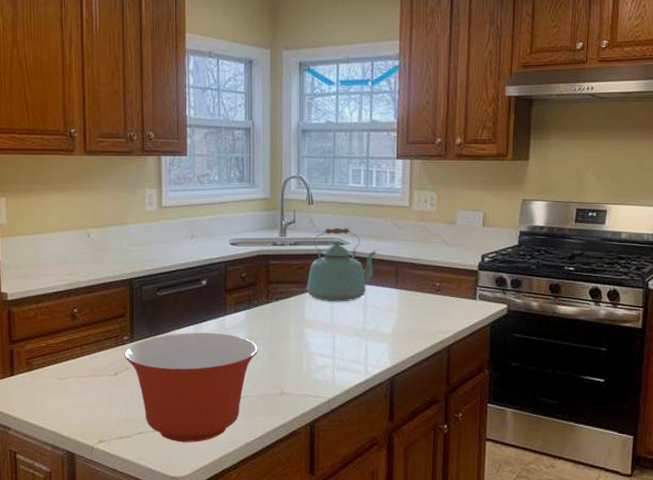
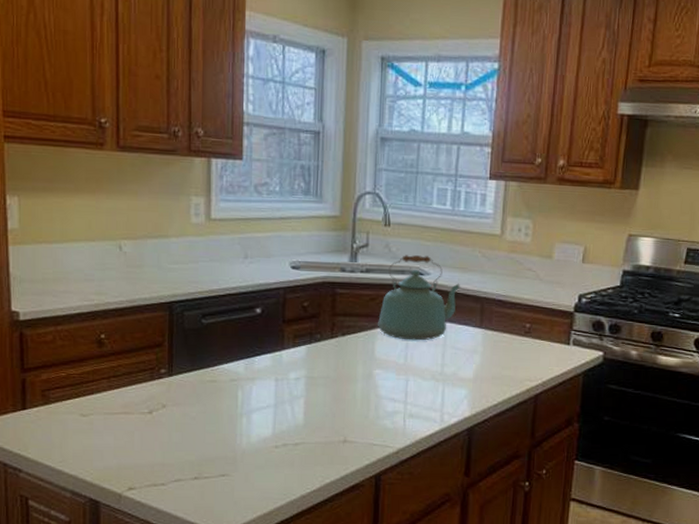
mixing bowl: present [124,333,258,442] -> none [161,368,319,493]

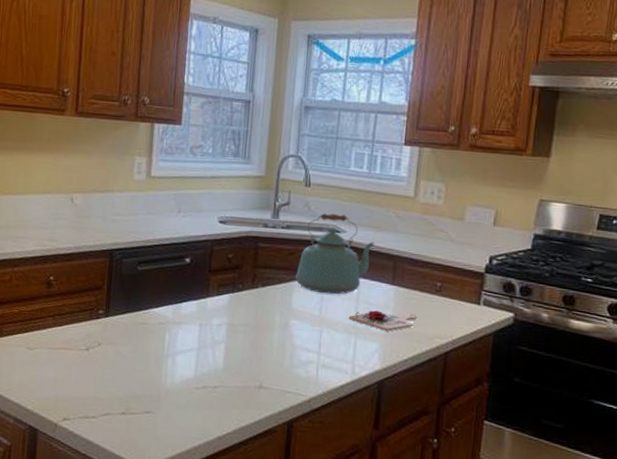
cutting board: none [436,355,507,376] -> present [349,310,418,331]

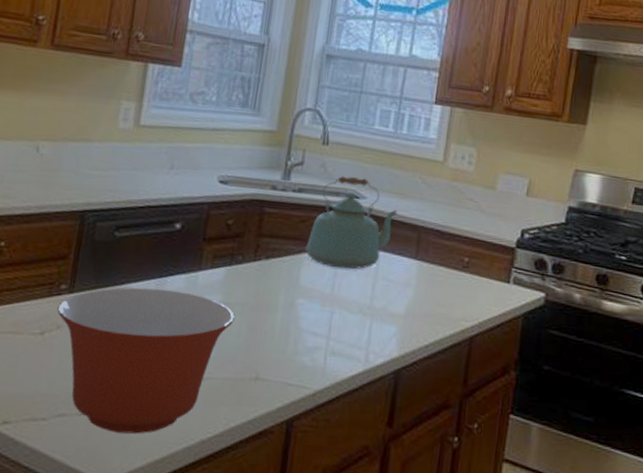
mixing bowl: none [97,312,239,431] -> present [57,287,235,434]
cutting board: present [349,310,418,331] -> none [365,288,442,313]

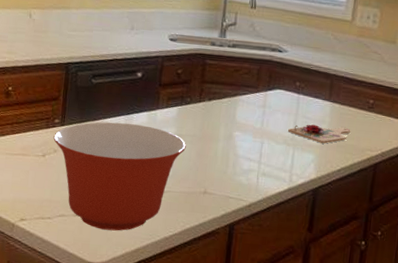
kettle: present [306,176,398,270] -> none [240,34,314,109]
cutting board: none [365,288,442,313] -> present [288,124,351,144]

